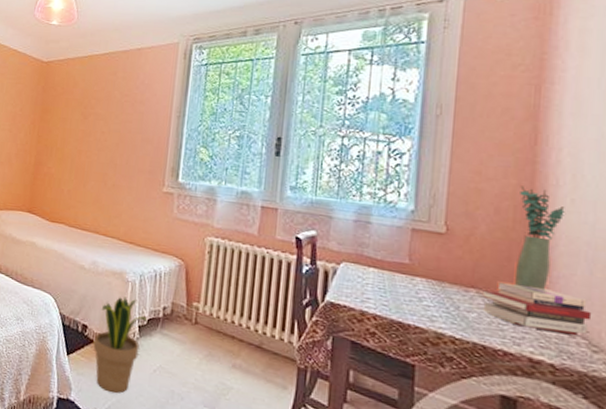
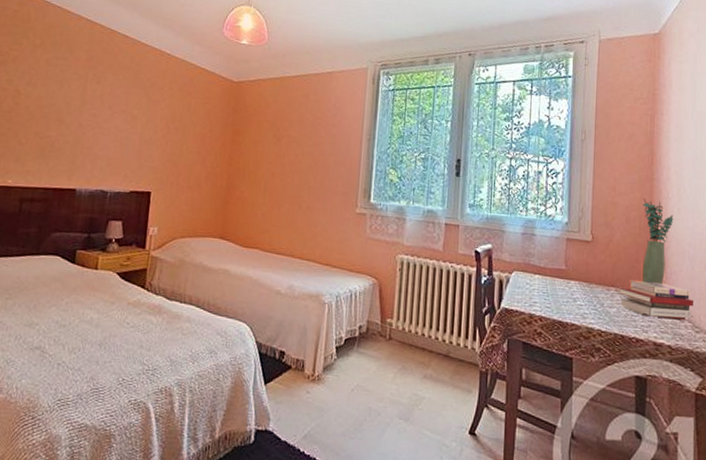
potted plant: present [93,296,148,393] -> none [291,319,345,417]

